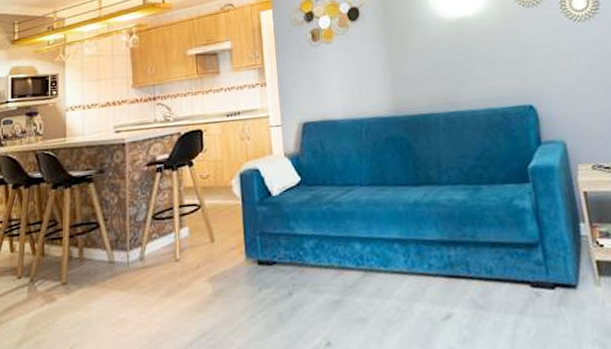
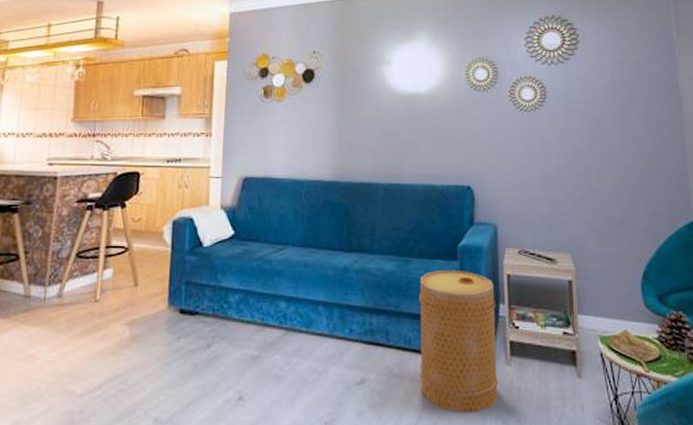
basket: none [493,192,592,340] -> present [419,270,499,413]

